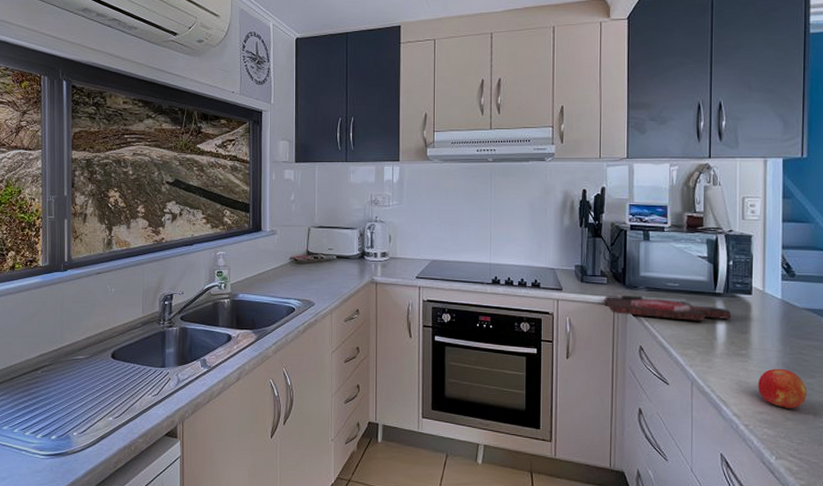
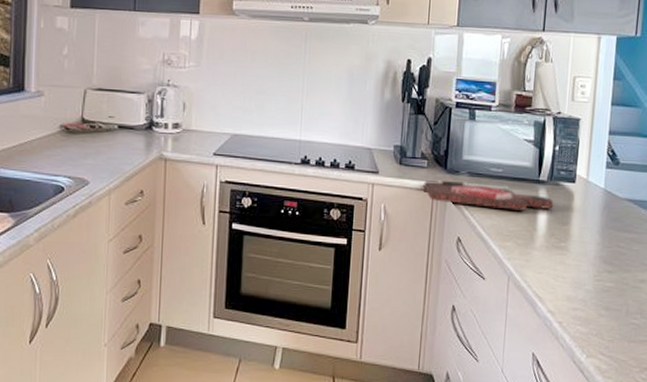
fruit: present [758,368,807,408] -> none [574,262,622,304]

